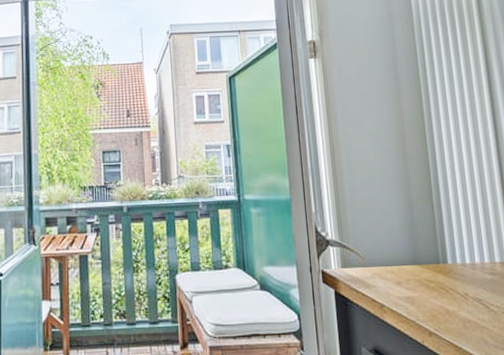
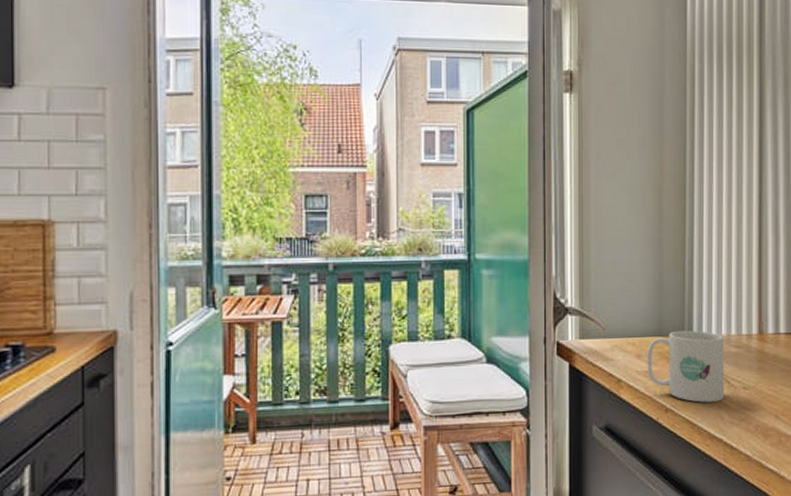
mug: none [406,259,485,327] -> present [647,330,724,403]

